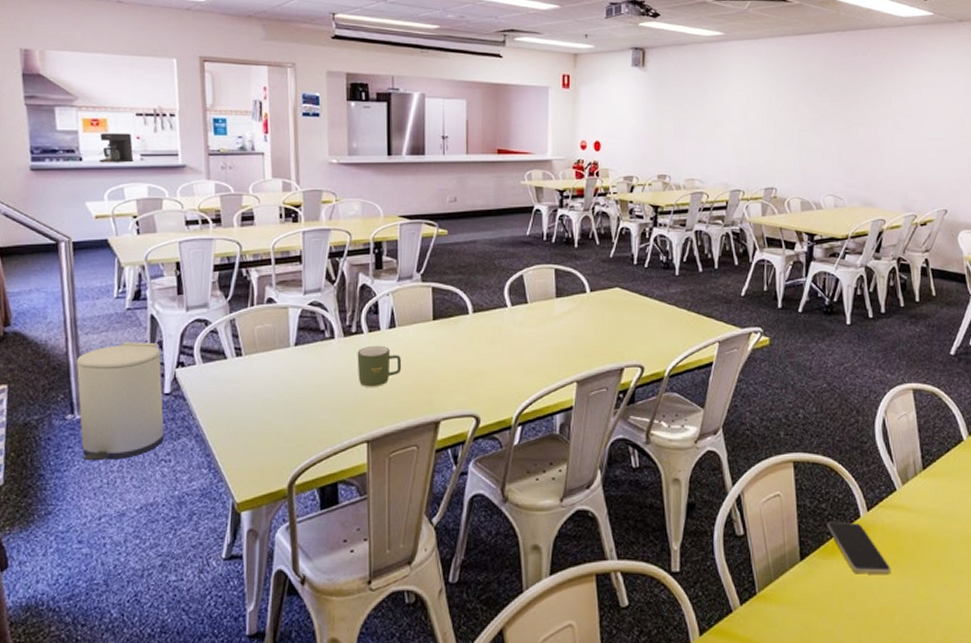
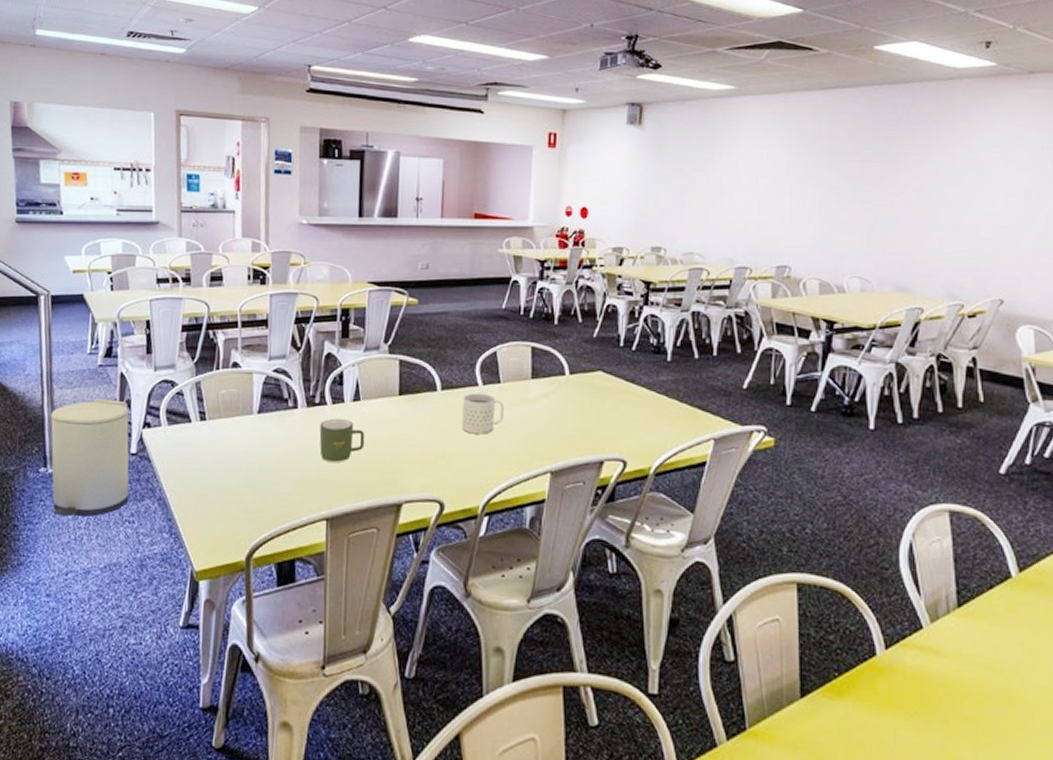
coffee maker: present [98,133,134,163] -> none [78,187,110,218]
mug: none [494,313,533,352] -> present [462,393,505,435]
mobile phone: present [826,521,891,575] -> none [834,657,912,726]

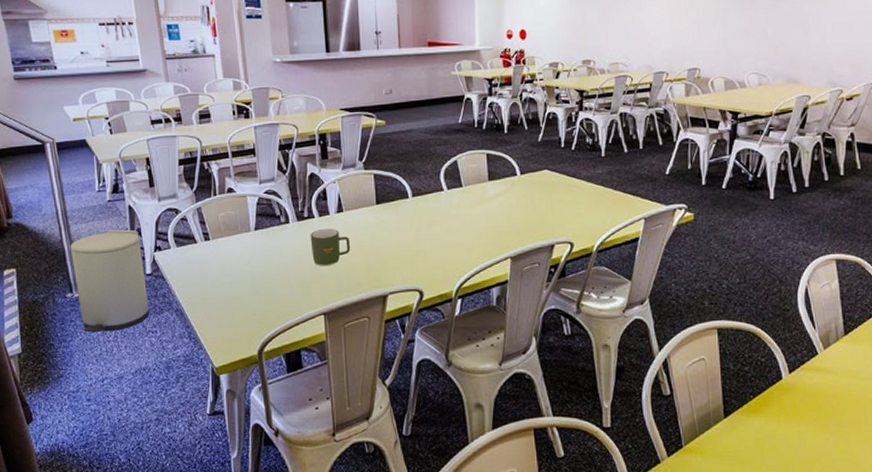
mug: present [462,393,505,435] -> none [432,196,468,232]

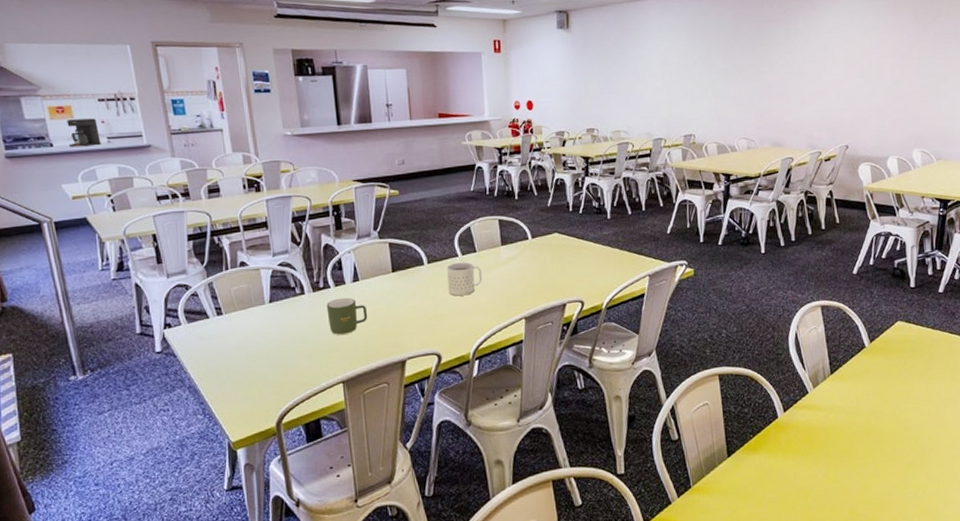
coffee maker: none [70,42,101,71] -> present [67,118,101,148]
pedal bin: present [70,229,149,333] -> none [72,308,160,415]
mug: none [432,196,468,232] -> present [447,262,483,296]

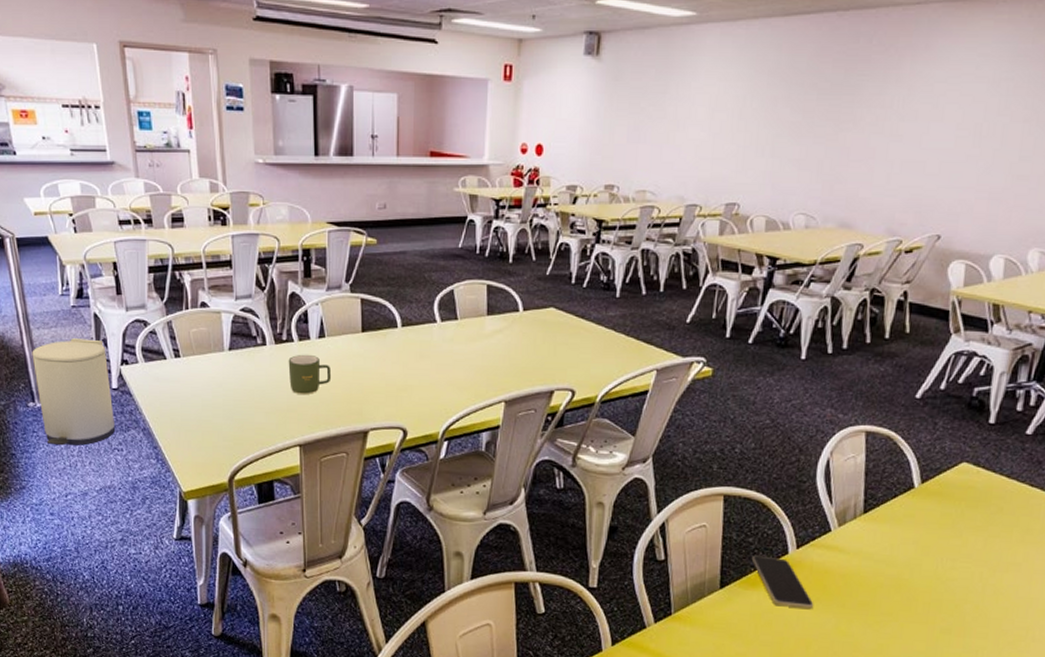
coffee maker: present [67,118,101,148] -> none [30,126,64,158]
pedal bin: none [72,308,160,415] -> present [32,338,115,446]
mug: present [447,262,483,296] -> none [422,329,462,368]
mobile phone: none [749,422,806,465] -> present [751,555,814,610]

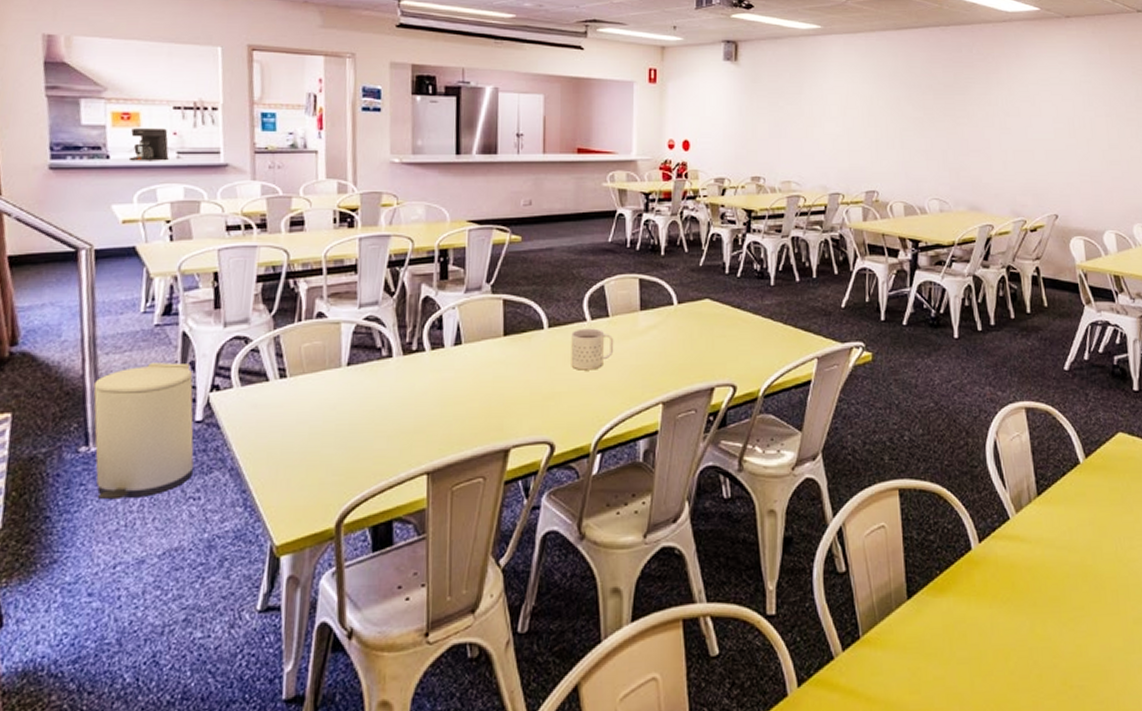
coffee maker: none [30,126,64,158] -> present [128,128,169,161]
mug: present [288,354,332,395] -> none [417,364,468,413]
mug: none [422,329,462,368] -> present [571,328,614,370]
mobile phone: present [751,555,814,610] -> none [935,555,1006,614]

